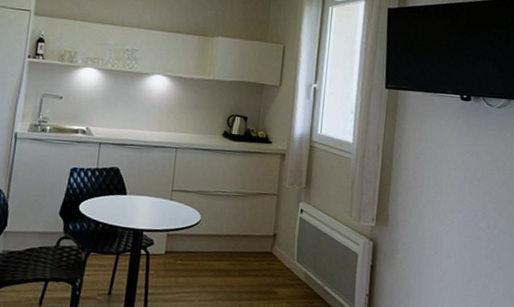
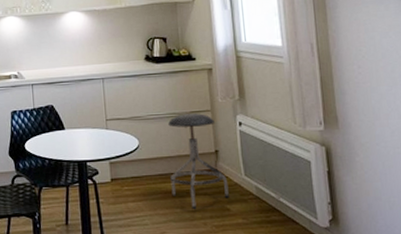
stool: none [224,194,280,291] -> present [168,113,229,210]

